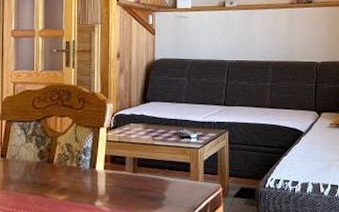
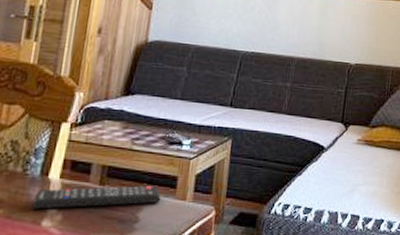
remote control: none [87,171,180,193] -> present [32,185,161,209]

